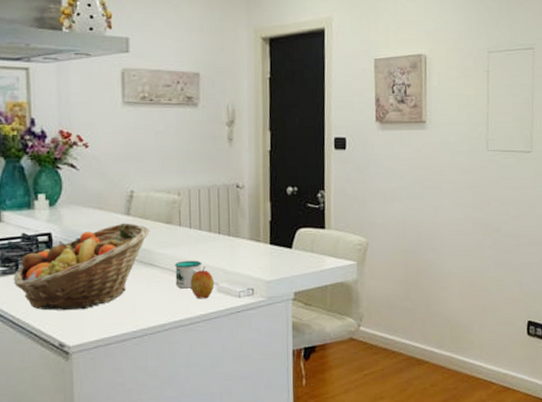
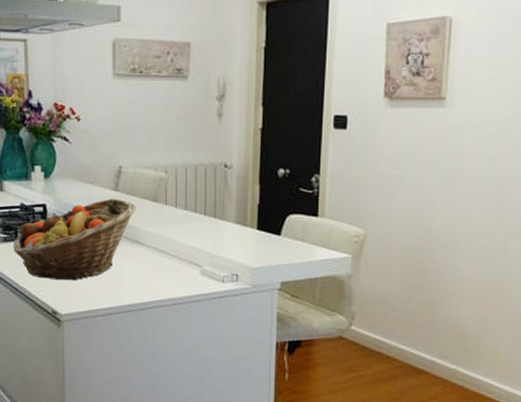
mug: present [175,260,202,289] -> none [160,240,187,269]
apple: present [190,266,215,299] -> none [174,247,198,281]

